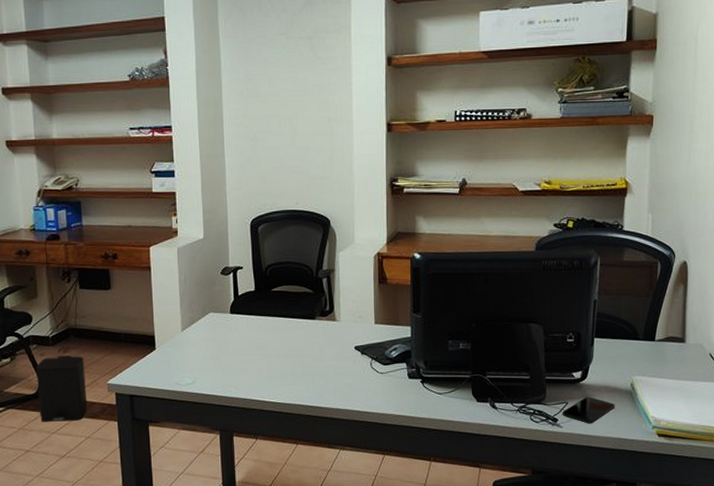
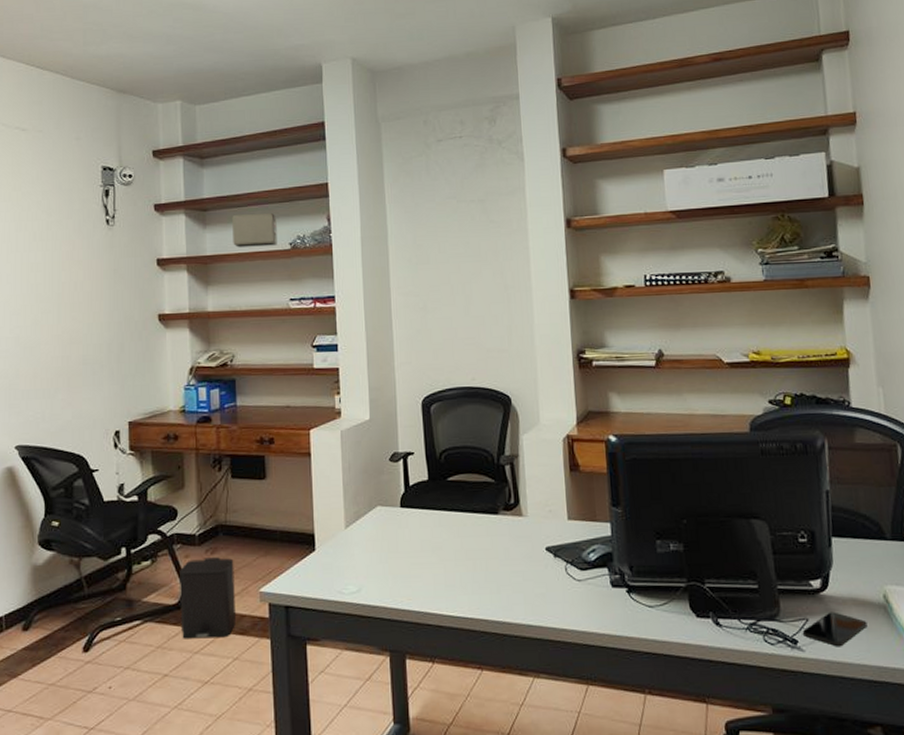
box: none [73,46,117,78] -> present [232,213,277,247]

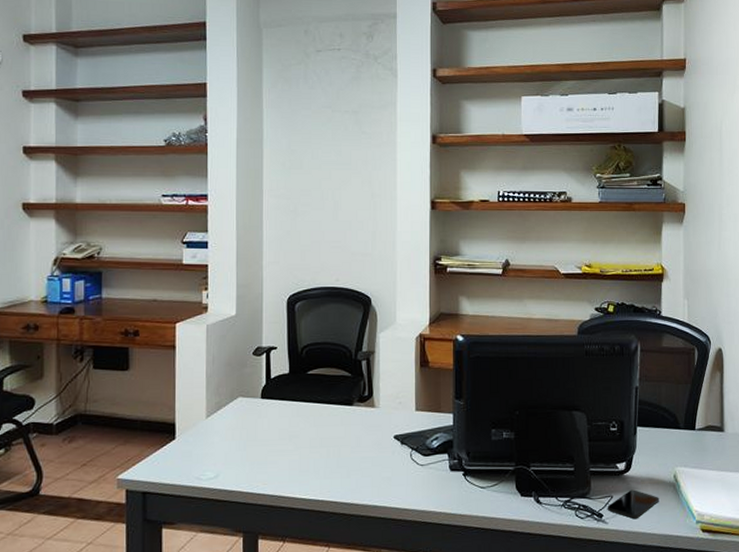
pedal bin: present [180,557,235,639] -> none [33,446,92,526]
box: present [232,213,277,247] -> none [105,108,152,141]

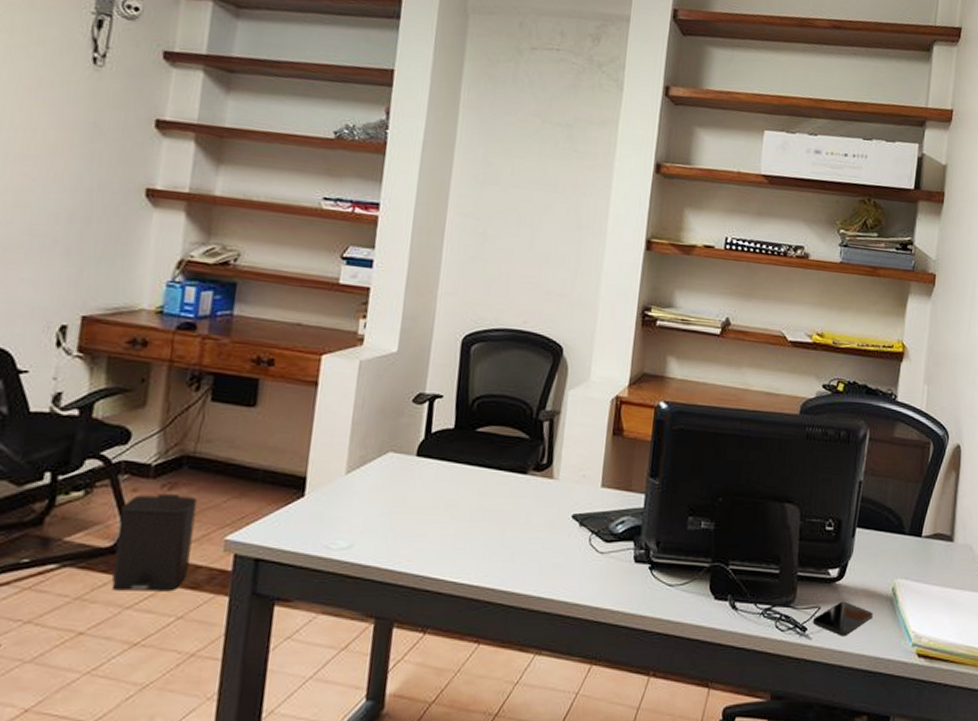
pedal bin: none [33,446,92,526] -> present [112,494,198,592]

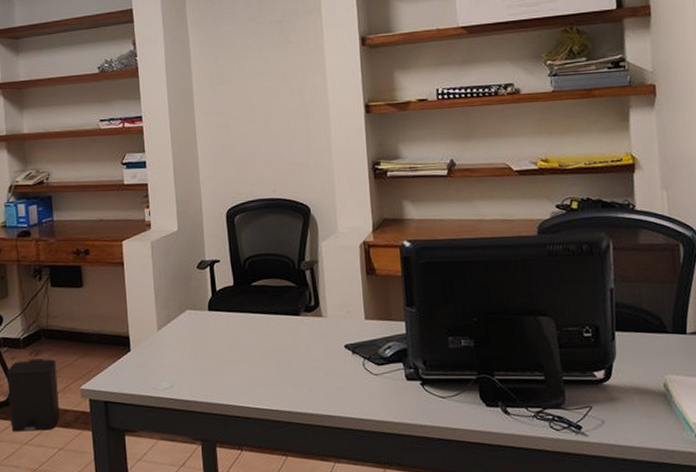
phone: present [813,601,873,637] -> none [587,400,648,432]

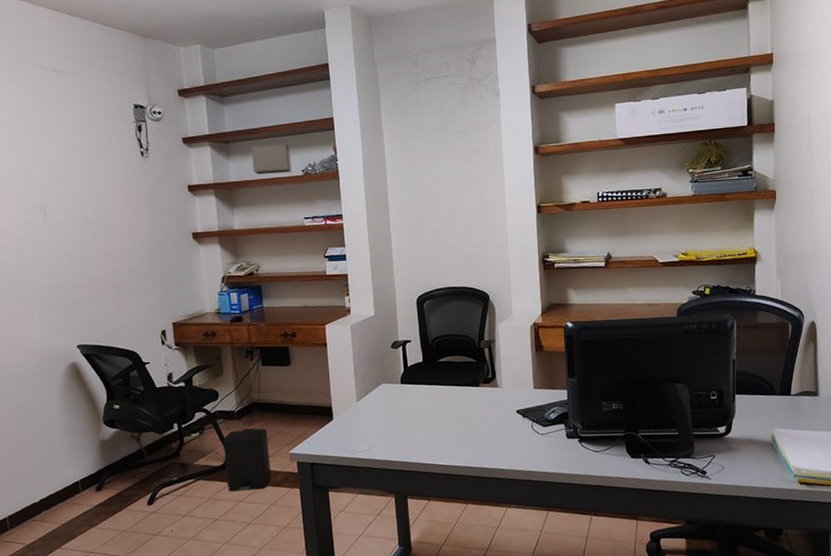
box: none [43,39,86,73] -> present [251,145,292,175]

